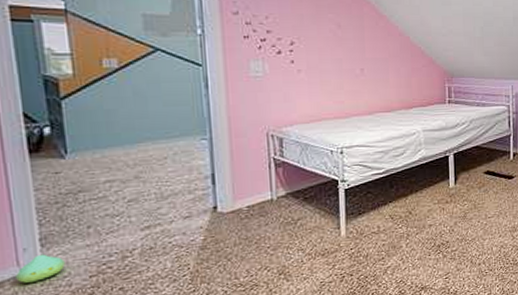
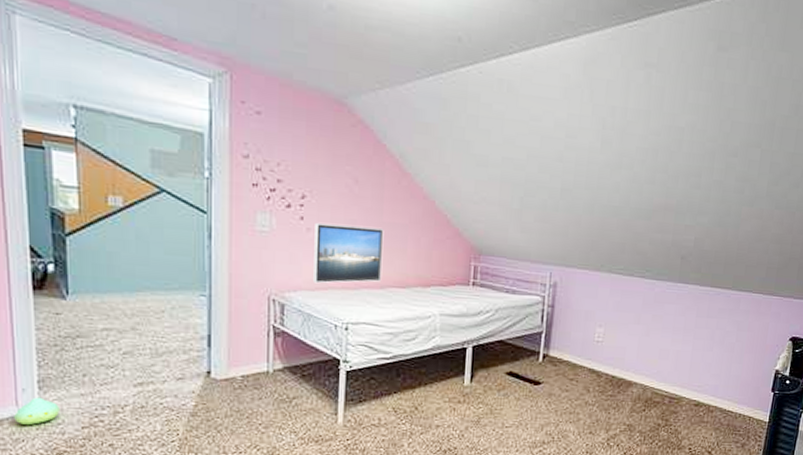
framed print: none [305,64,370,117] -> present [313,223,384,284]

